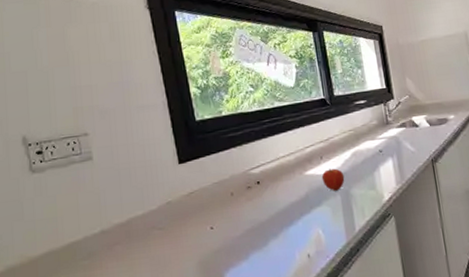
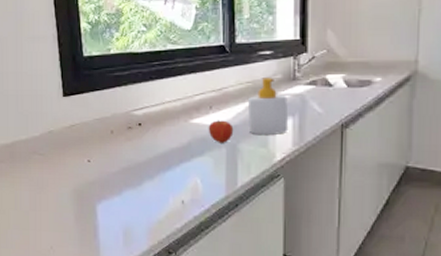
soap bottle: none [352,124,391,179] -> present [247,78,289,135]

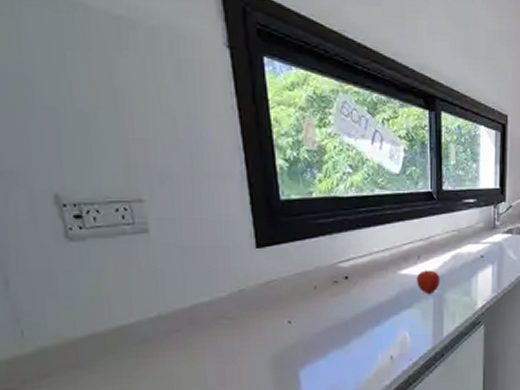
soap bottle: present [247,78,289,135] -> none [453,226,489,283]

